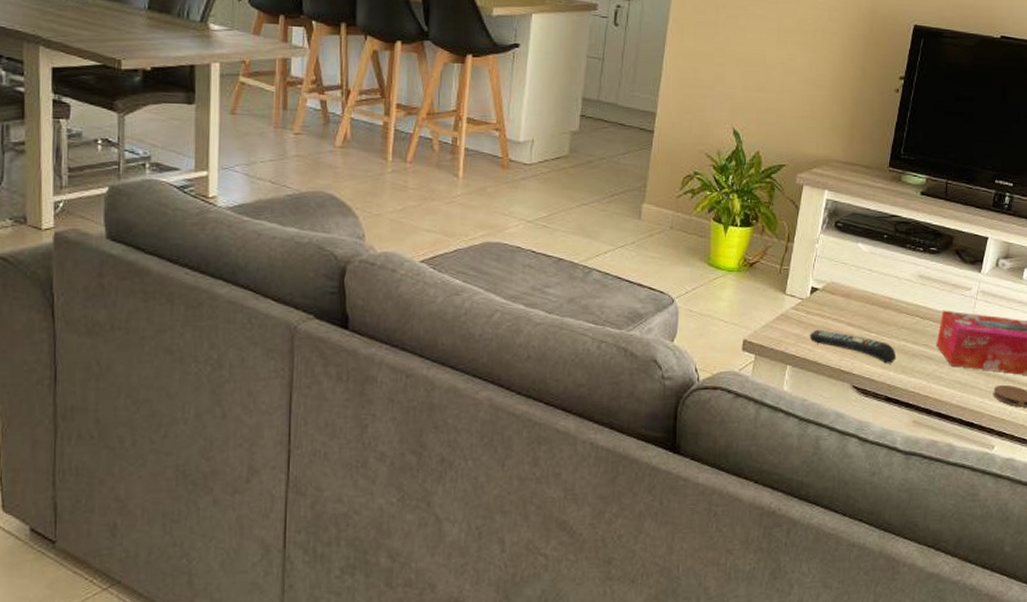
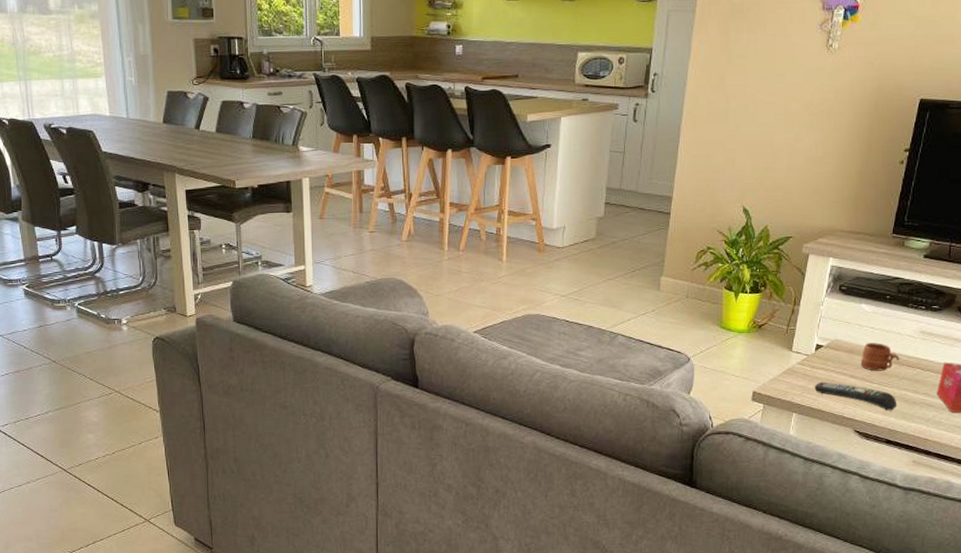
mug: none [858,287,898,319] -> present [860,343,900,371]

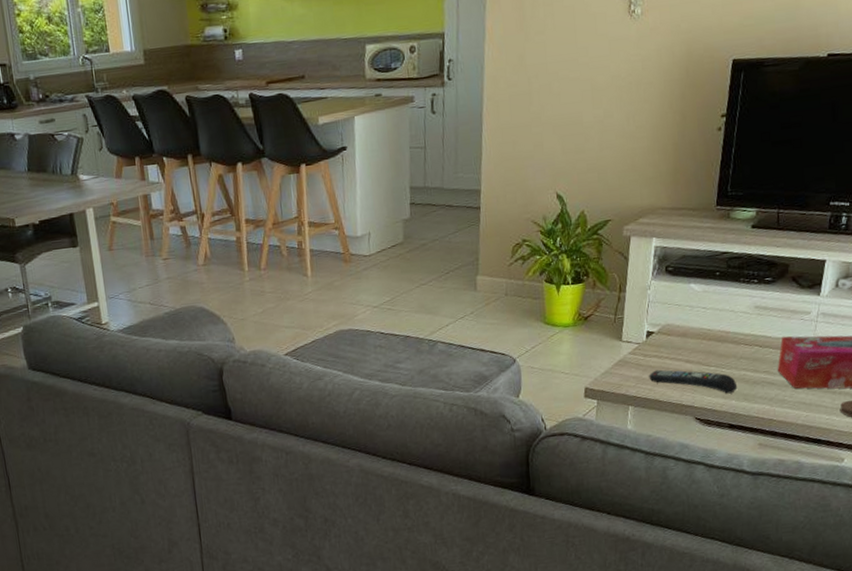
mug: present [860,343,900,371] -> none [695,323,736,354]

